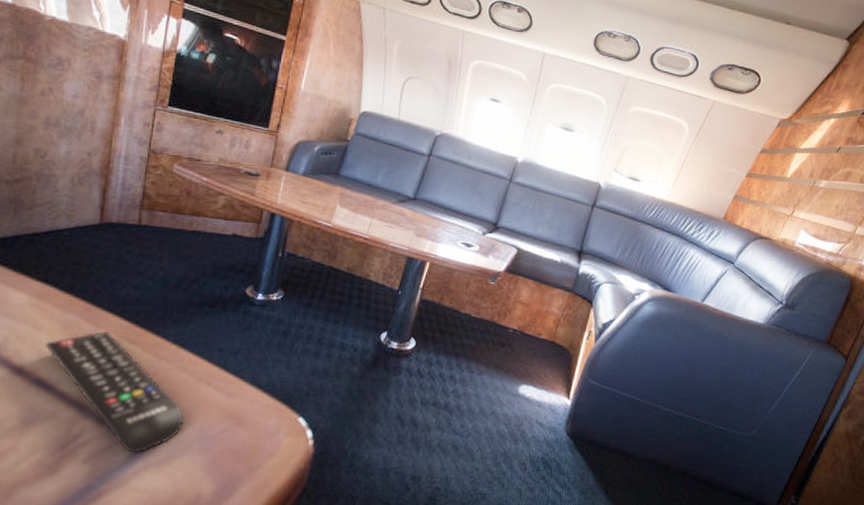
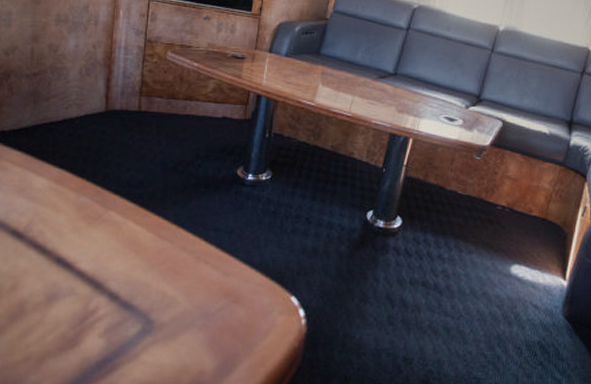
remote control: present [45,331,185,453] -> none [63,213,187,329]

